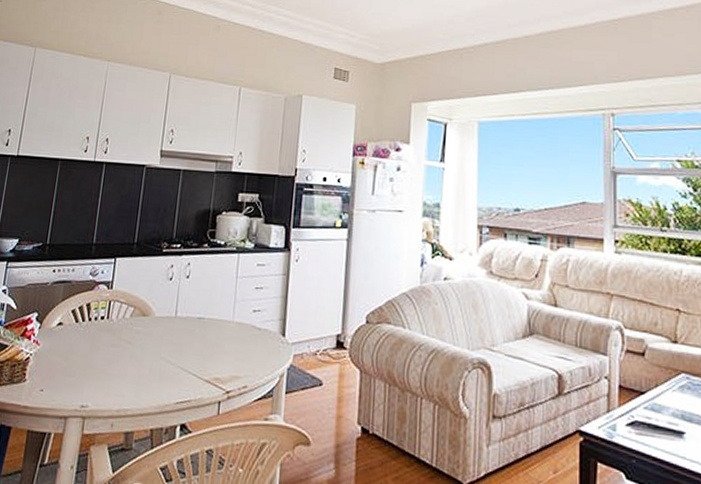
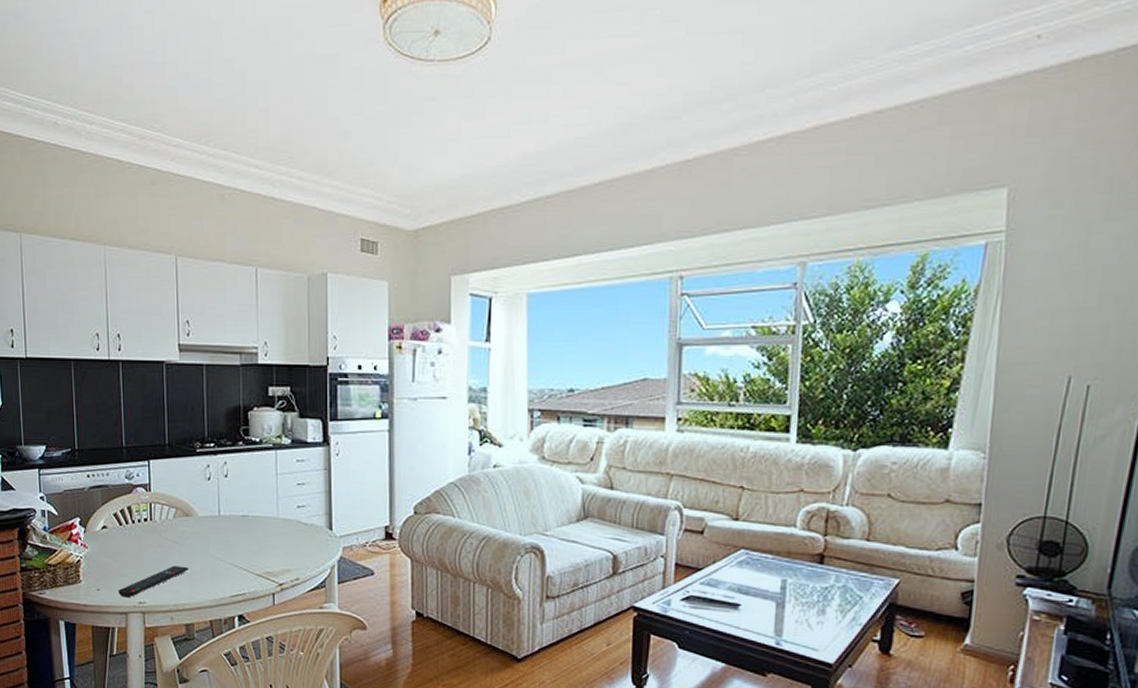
remote control: none [62,367,138,401] -> present [118,565,189,598]

